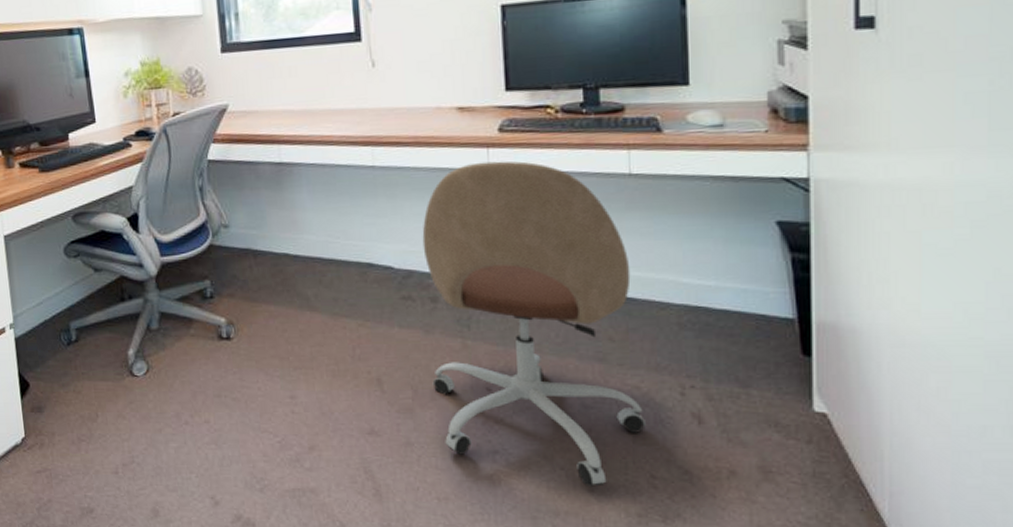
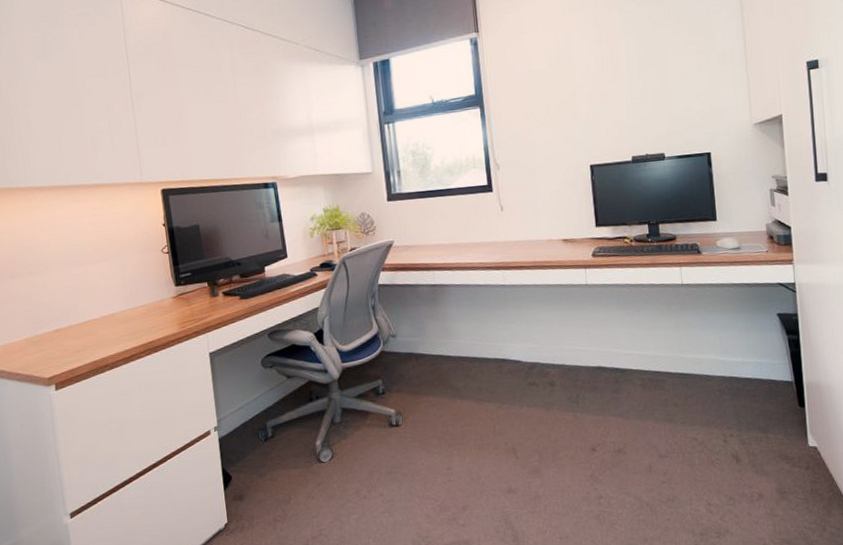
office chair: present [422,161,645,487] -> none [541,278,702,517]

